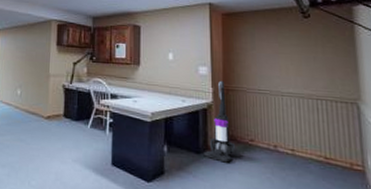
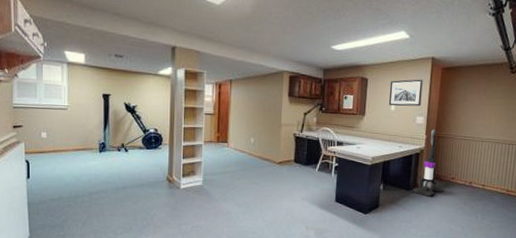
wall art: none [165,26,203,56] -> present [388,79,423,107]

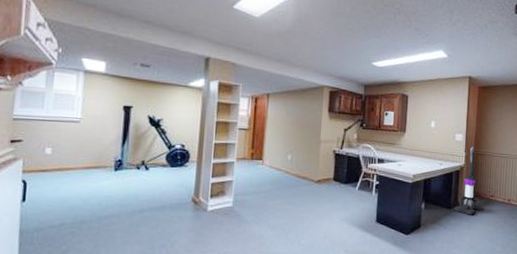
wall art: present [388,79,423,107] -> none [428,97,461,124]

